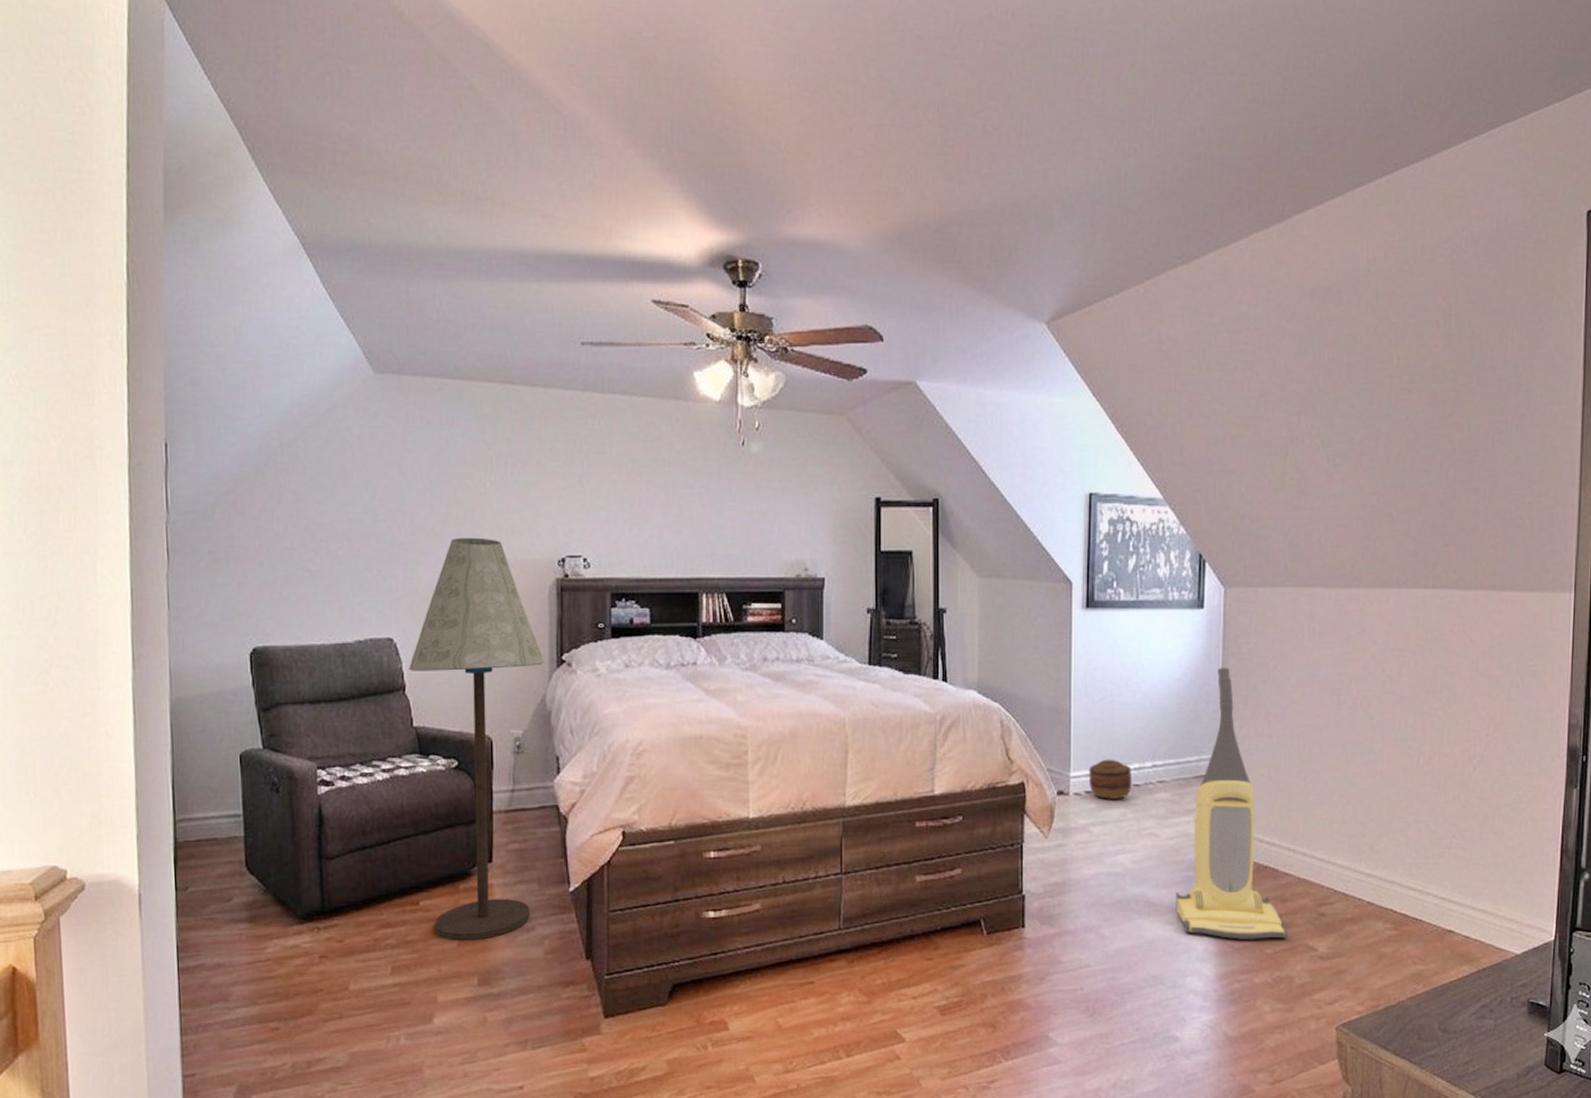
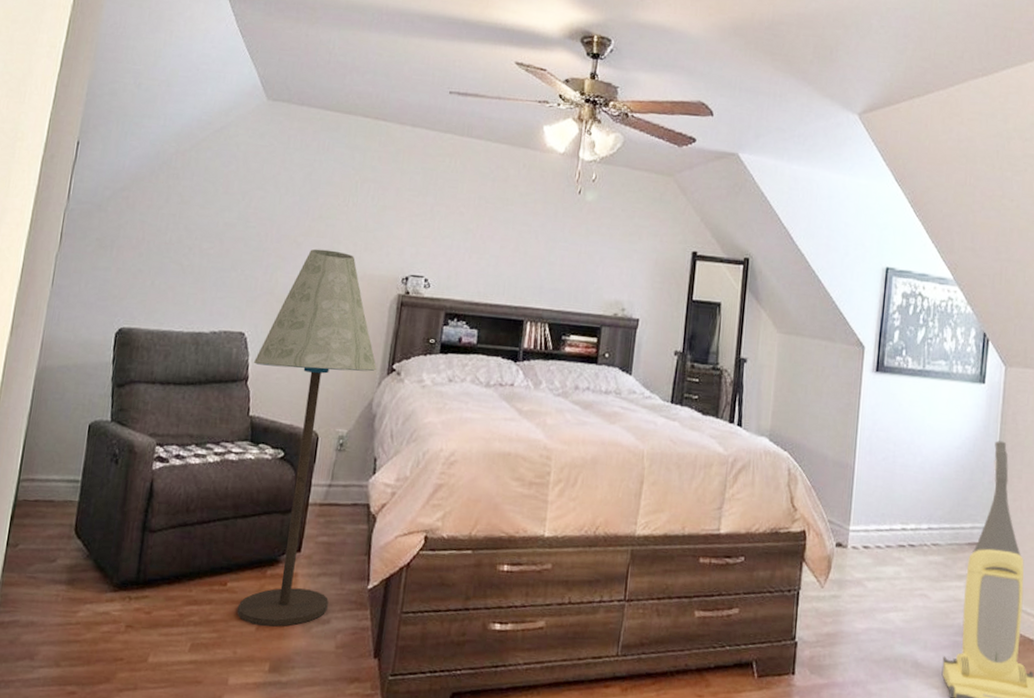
basket: present [1088,759,1132,799] -> none [866,516,908,557]

